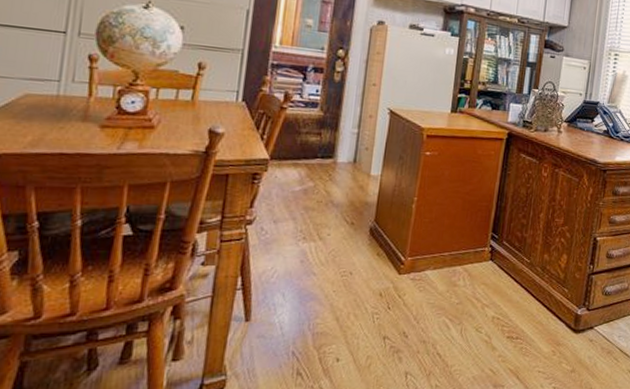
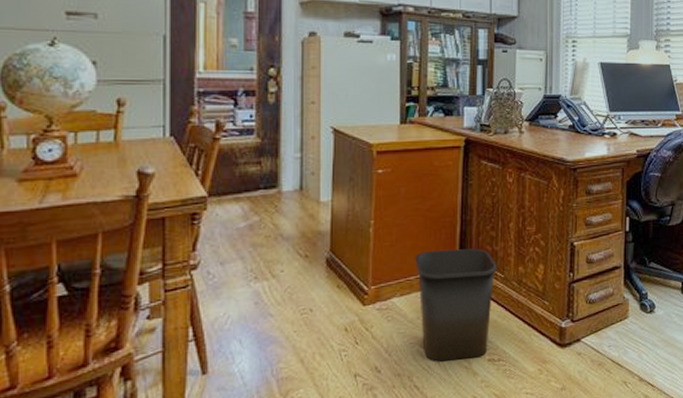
waste bin: none [449,230,525,334] -> present [415,248,498,362]

